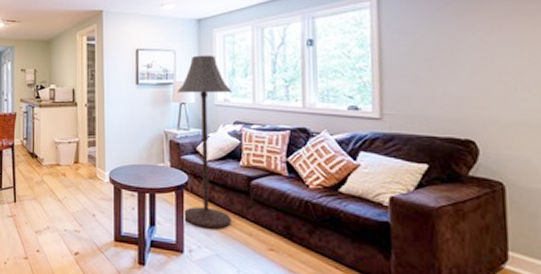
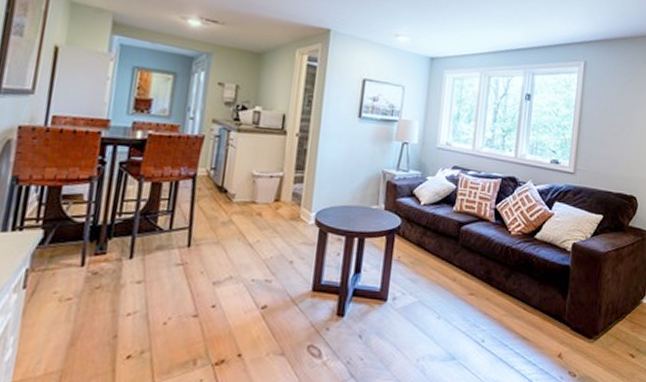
floor lamp: present [176,55,233,229] -> none [390,94,455,275]

